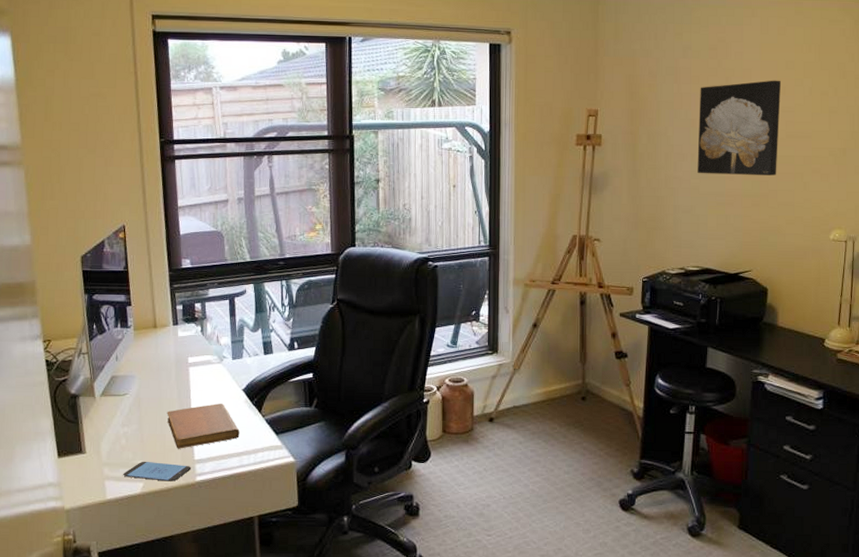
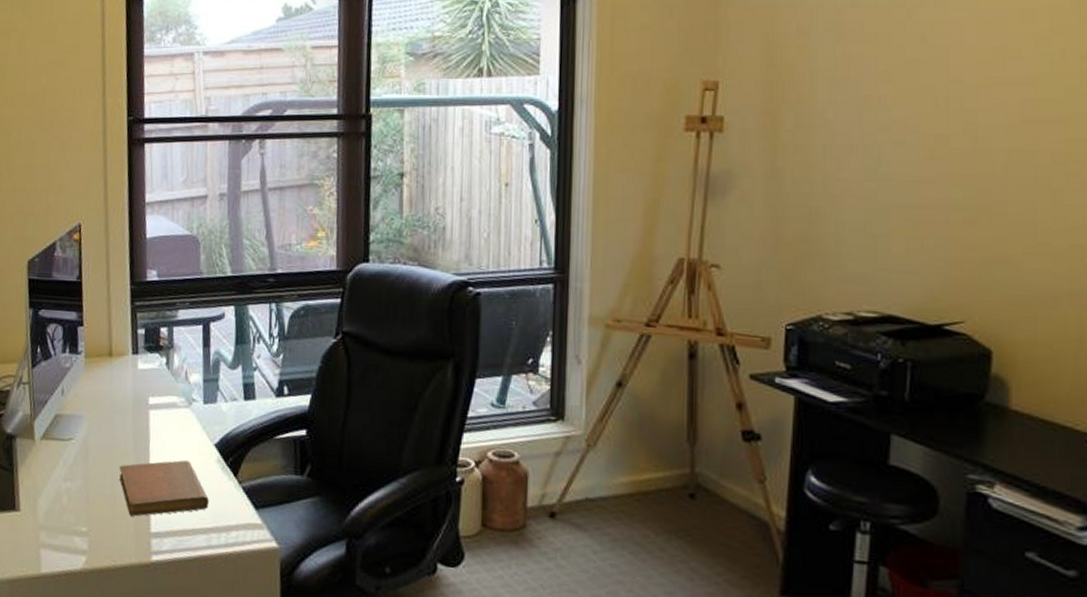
smartphone: present [123,461,192,482] -> none [62,528,146,559]
wall art: present [697,80,782,176] -> none [874,37,1013,180]

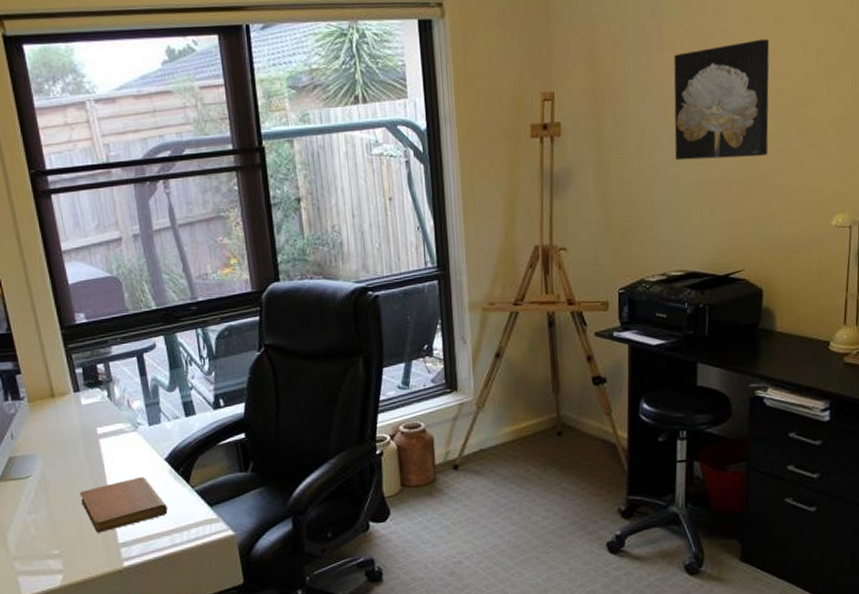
wall art: none [874,37,1013,180] -> present [673,38,770,161]

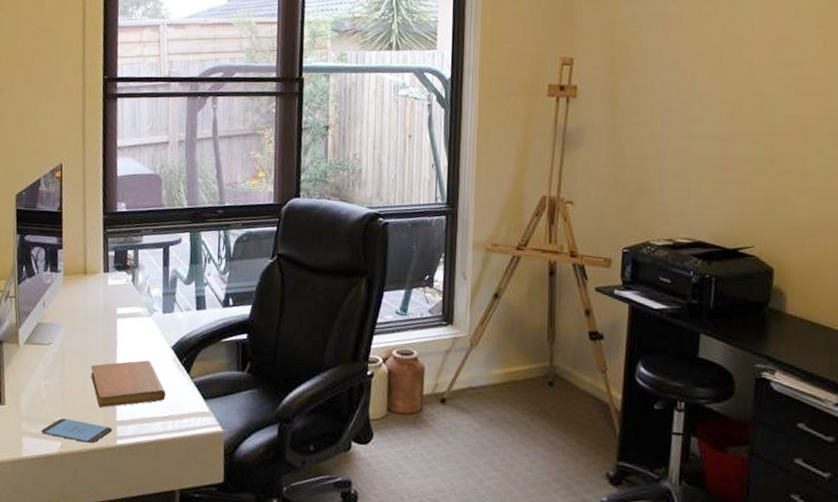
smartphone: none [37,550,116,571] -> present [41,418,113,443]
wall art: present [673,38,770,161] -> none [688,30,789,138]

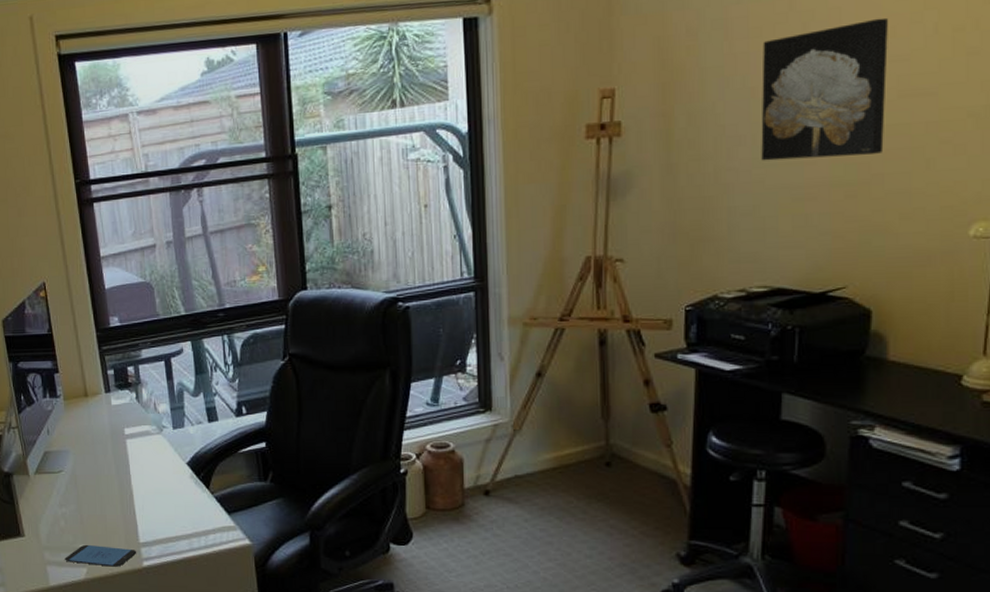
notebook: present [91,360,166,408] -> none [106,478,187,531]
wall art: none [688,30,789,138] -> present [761,17,889,161]

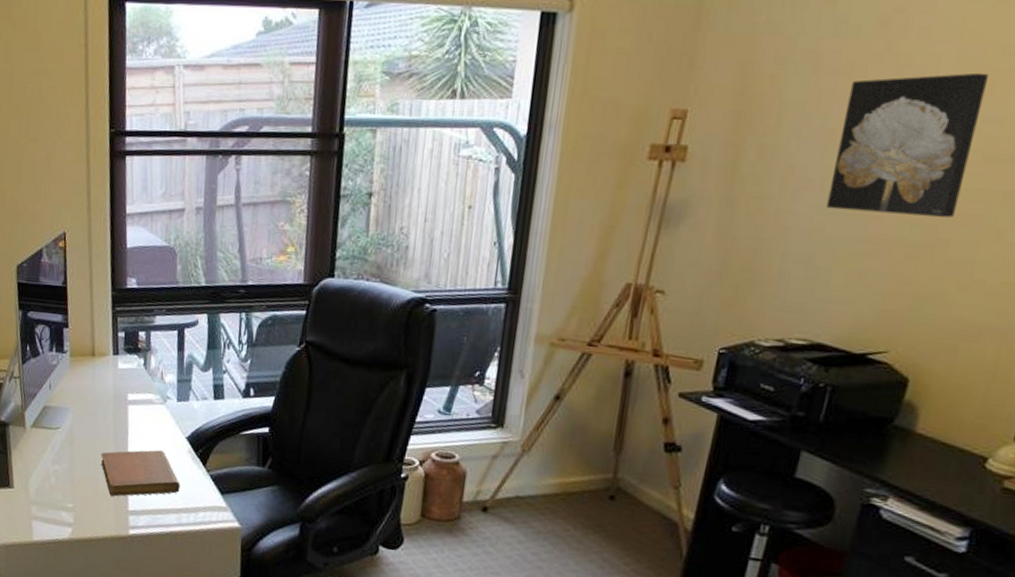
smartphone: present [65,544,137,567] -> none [51,504,125,532]
notebook: none [106,478,187,531] -> present [101,449,180,497]

